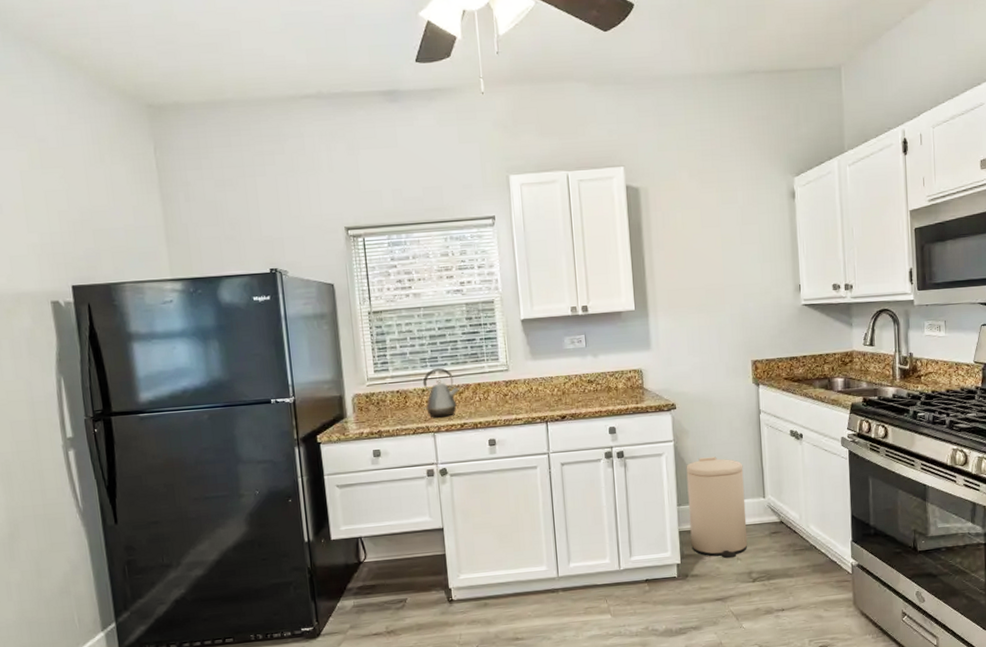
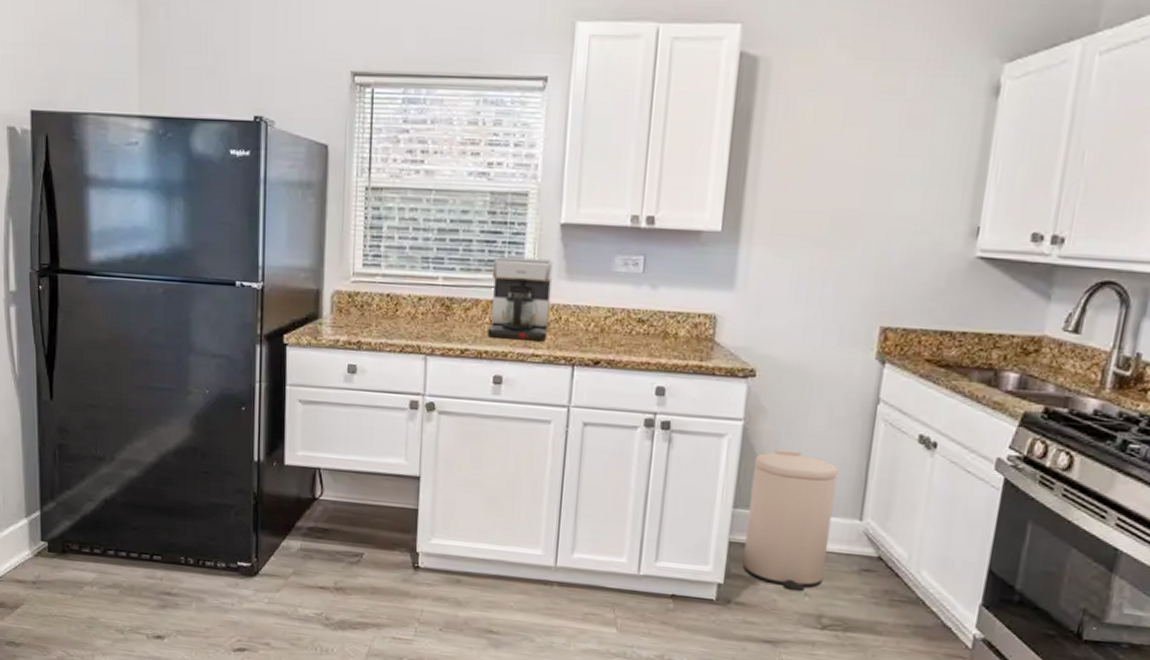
kettle: present [422,367,460,418] -> none [417,271,467,337]
coffee maker: none [475,346,524,412] -> present [488,256,553,342]

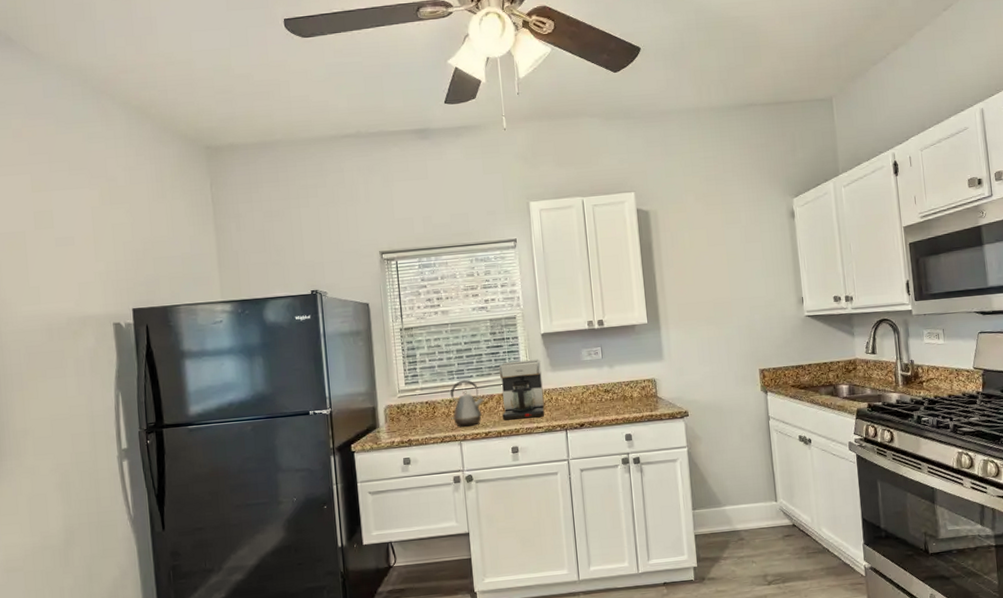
kettle: none [417,271,467,337] -> present [450,379,485,427]
pedal bin: present [742,449,839,592] -> none [700,462,762,562]

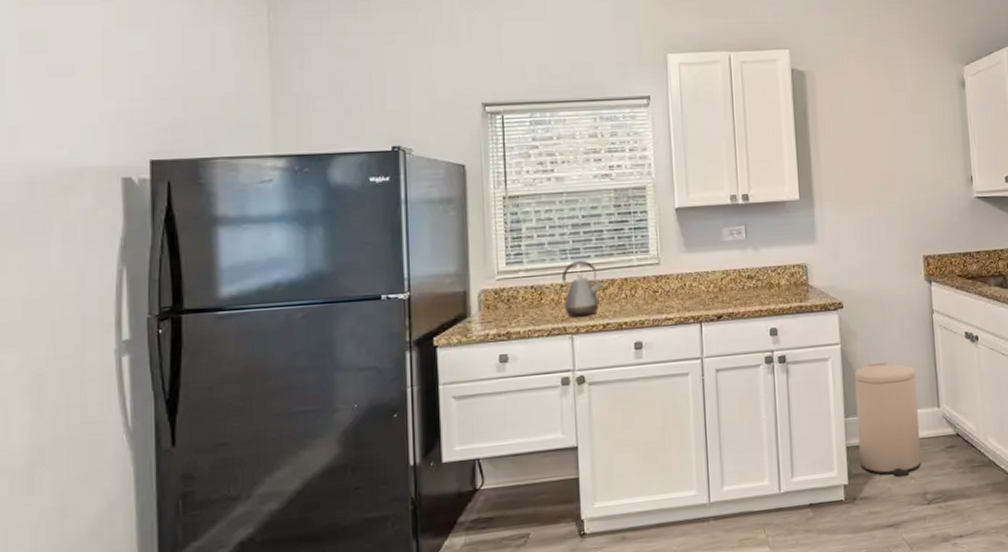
coffee maker: present [498,359,545,421] -> none [622,237,676,310]
pedal bin: none [700,462,762,562] -> present [854,361,922,478]

